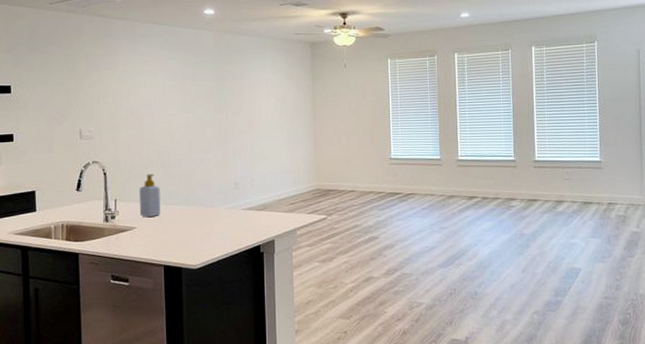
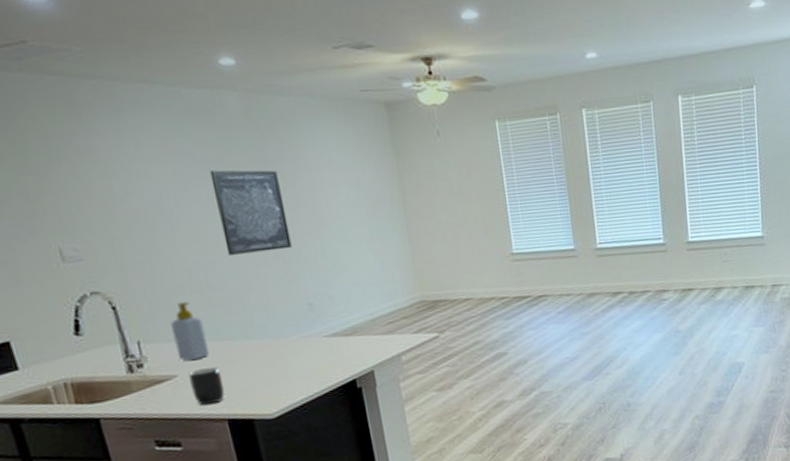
mug: none [144,224,166,253] -> present [188,367,225,406]
wall art: none [185,83,231,143] -> present [209,170,292,255]

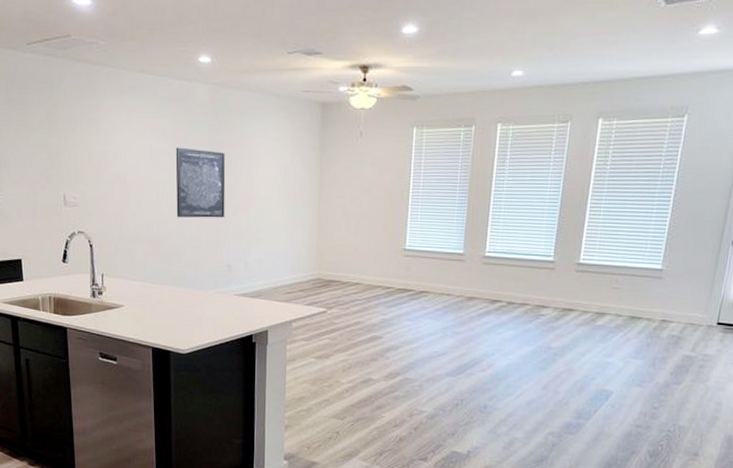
soap bottle: present [171,301,209,361] -> none [127,249,149,296]
mug: present [188,367,225,406] -> none [132,304,155,333]

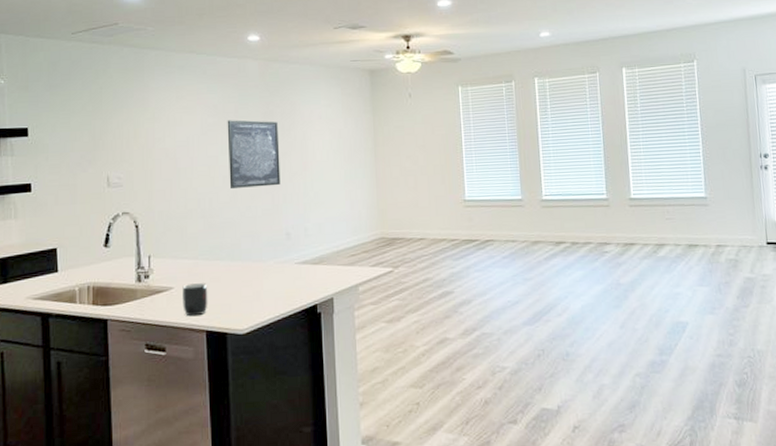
mug: none [132,304,155,333] -> present [182,283,208,317]

